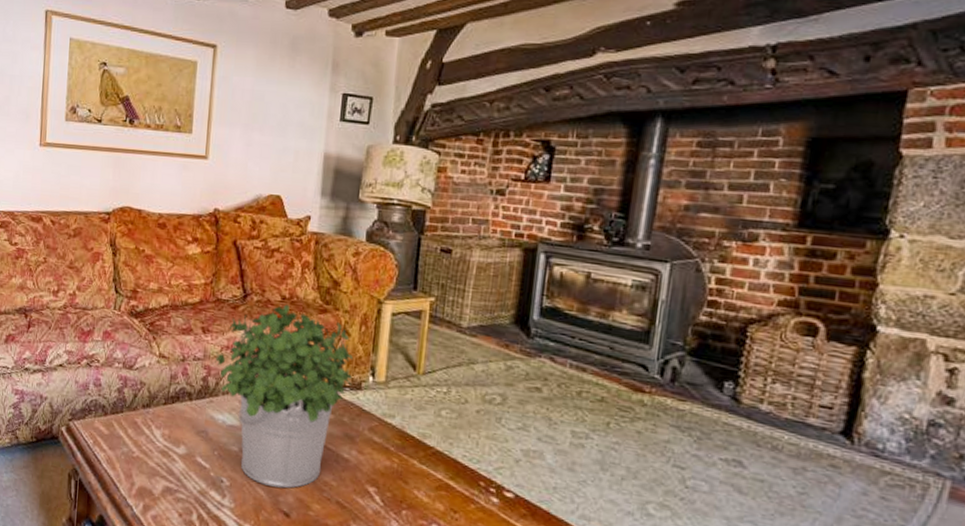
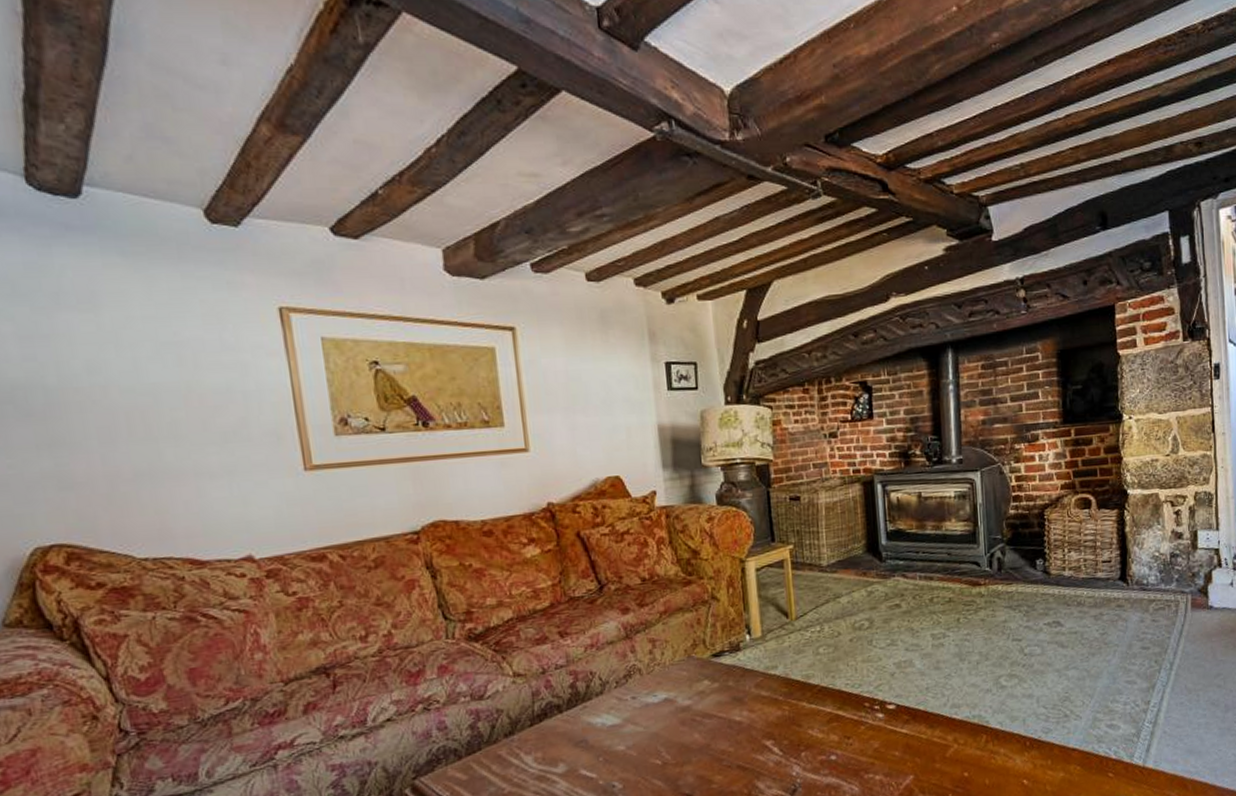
potted plant: present [214,304,354,489] -> none [579,585,731,775]

